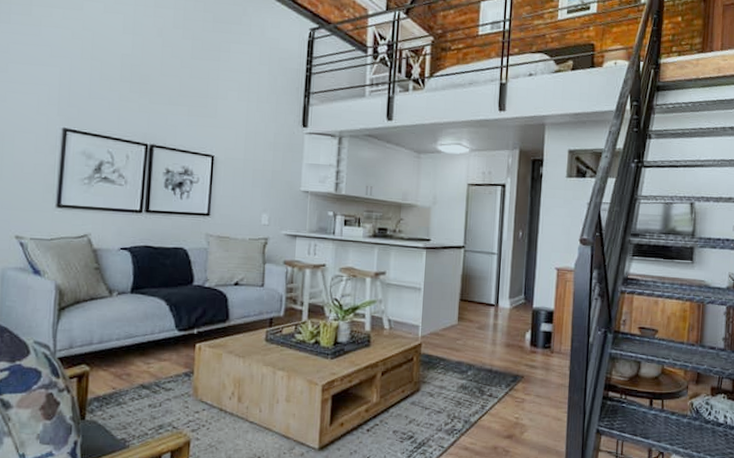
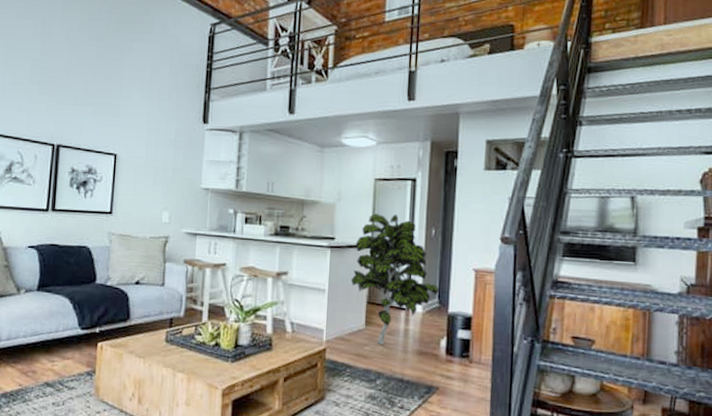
indoor plant: none [445,217,526,339] -> present [351,214,440,345]

